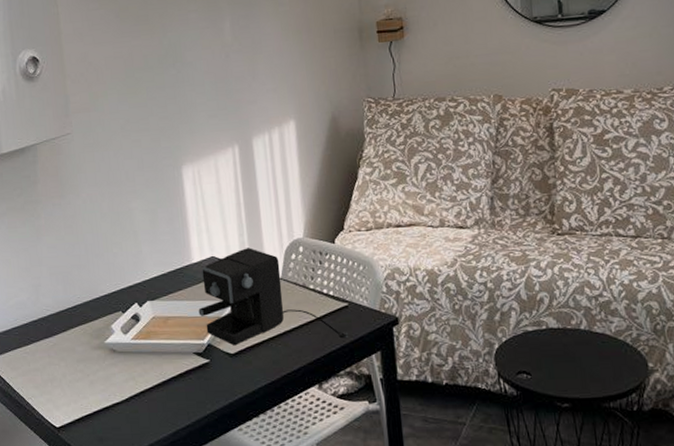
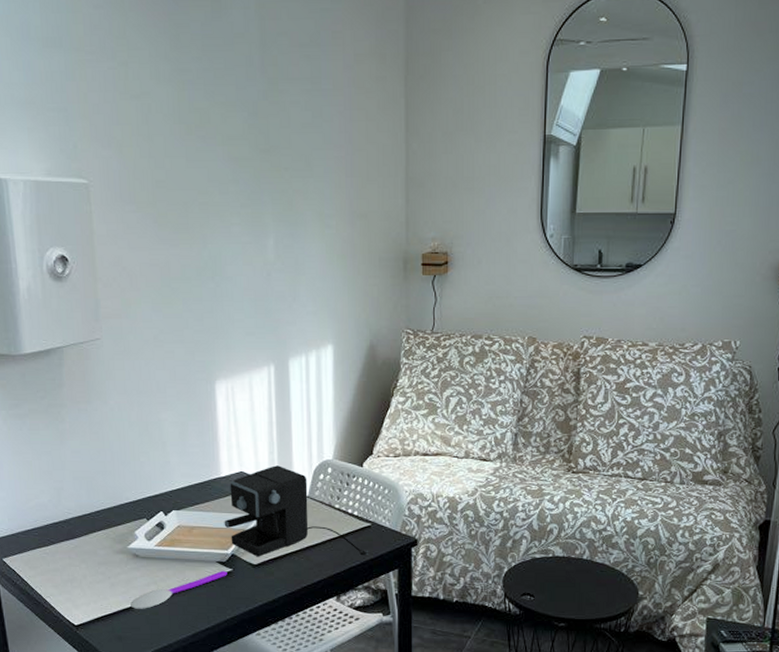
spoon: none [110,362,205,407] -> present [130,571,227,609]

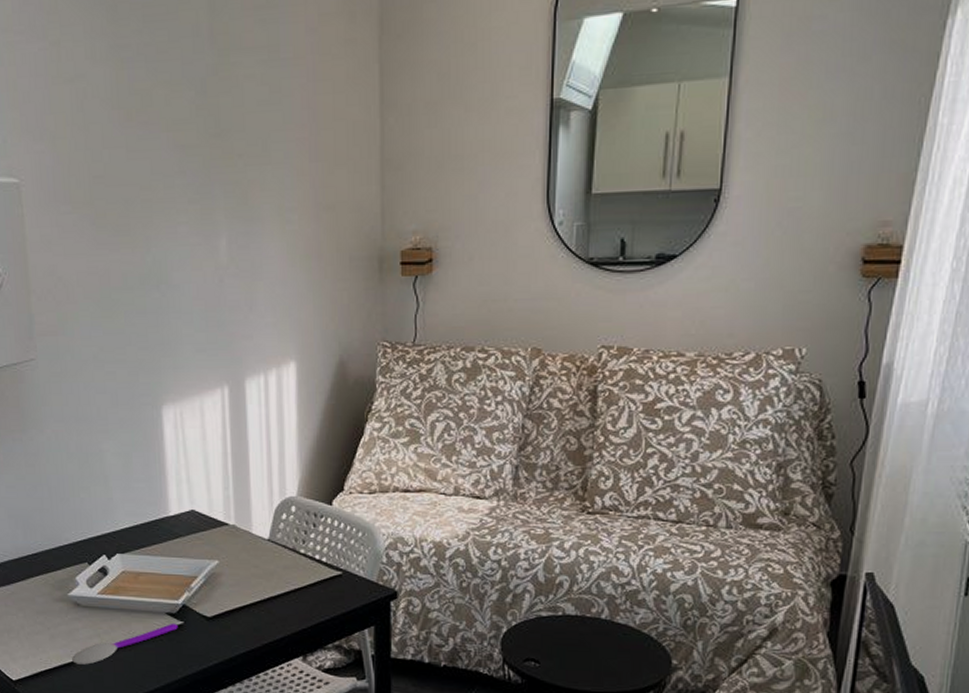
coffee maker: present [224,465,368,557] -> none [173,503,339,610]

